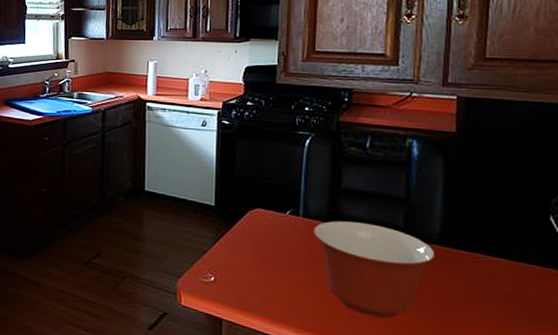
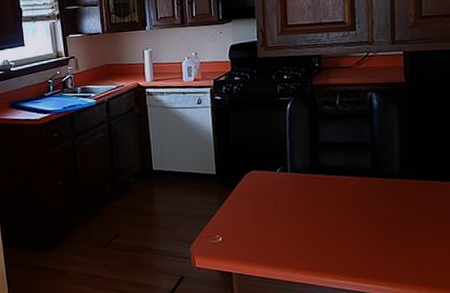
mixing bowl: present [313,221,436,319] -> none [300,169,398,247]

